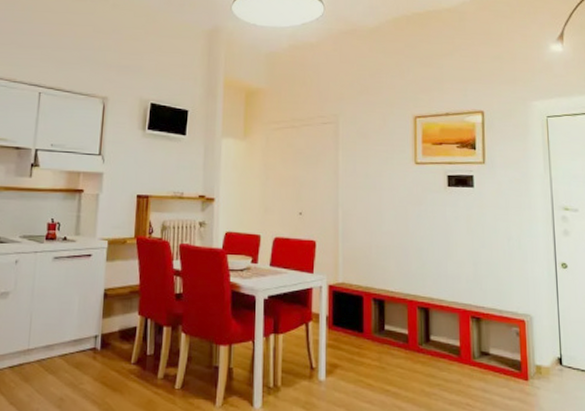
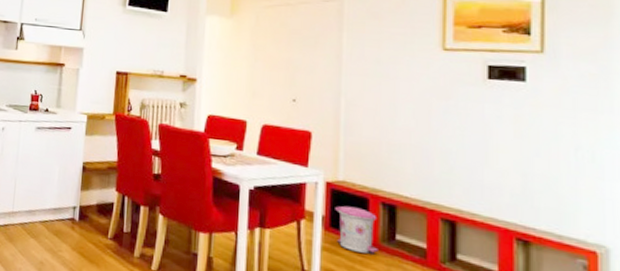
trash can: none [337,305,372,345] -> present [335,205,378,255]

